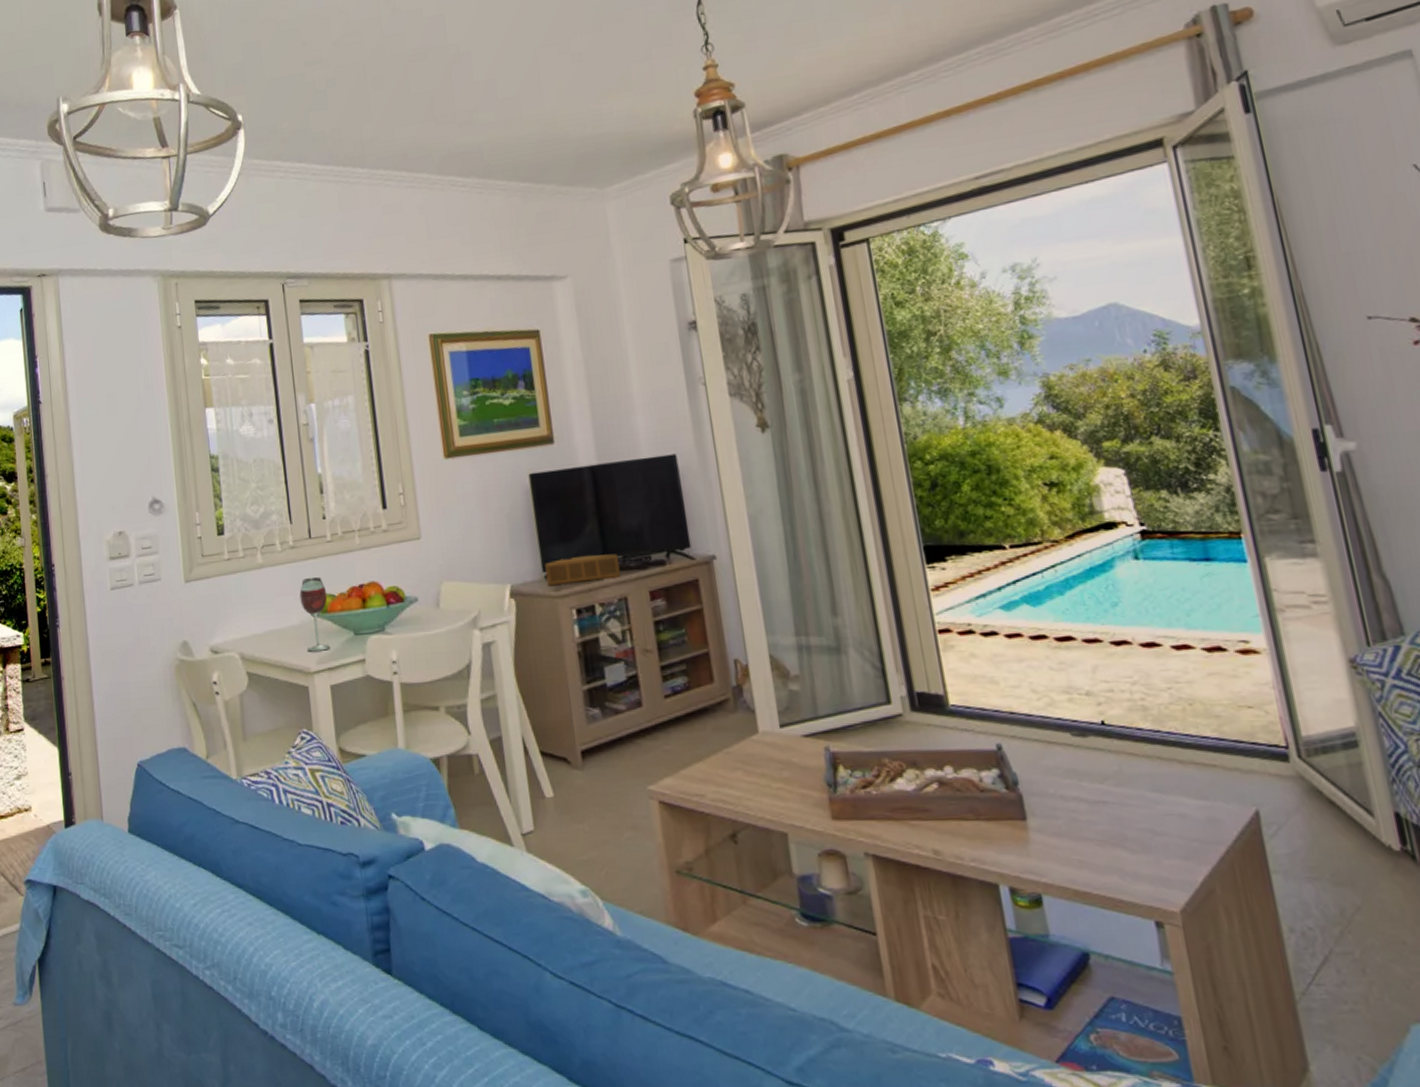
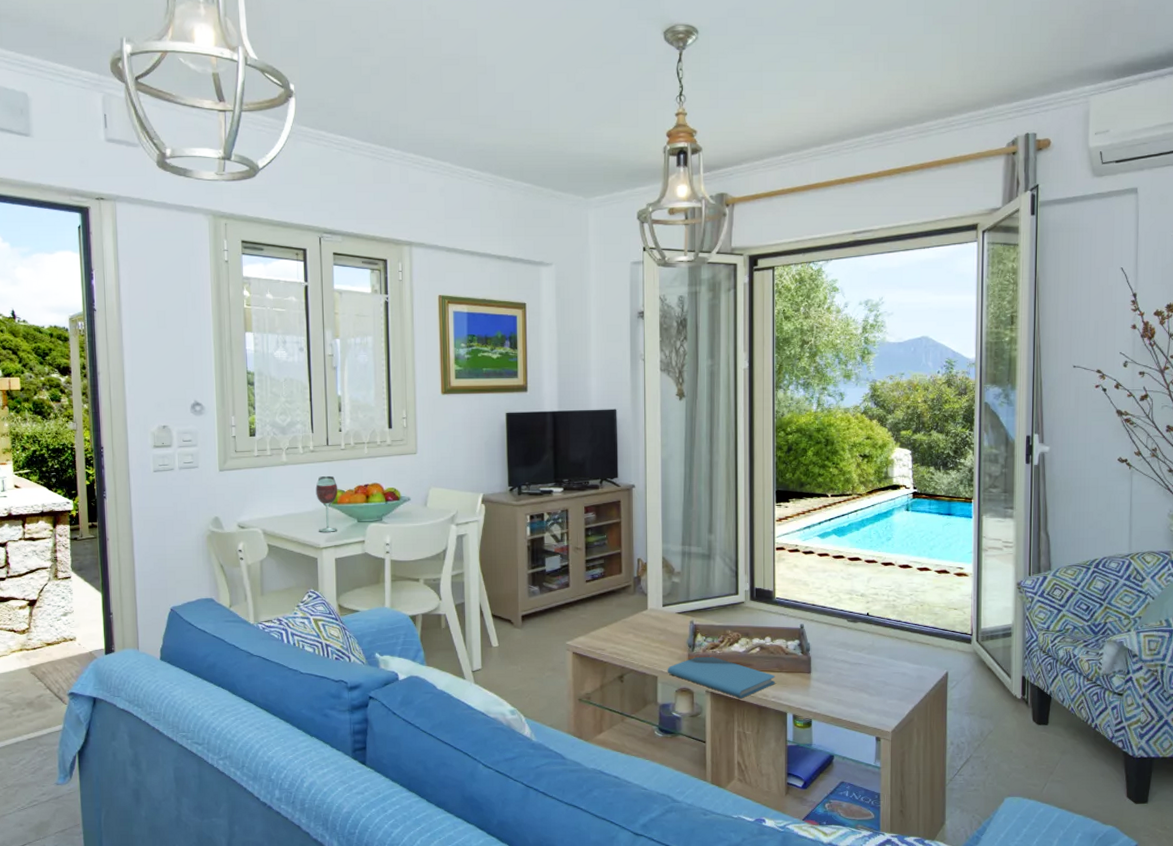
speaker: present [545,553,621,587] -> none [510,477,566,497]
book: none [800,798,973,864] -> present [667,655,776,699]

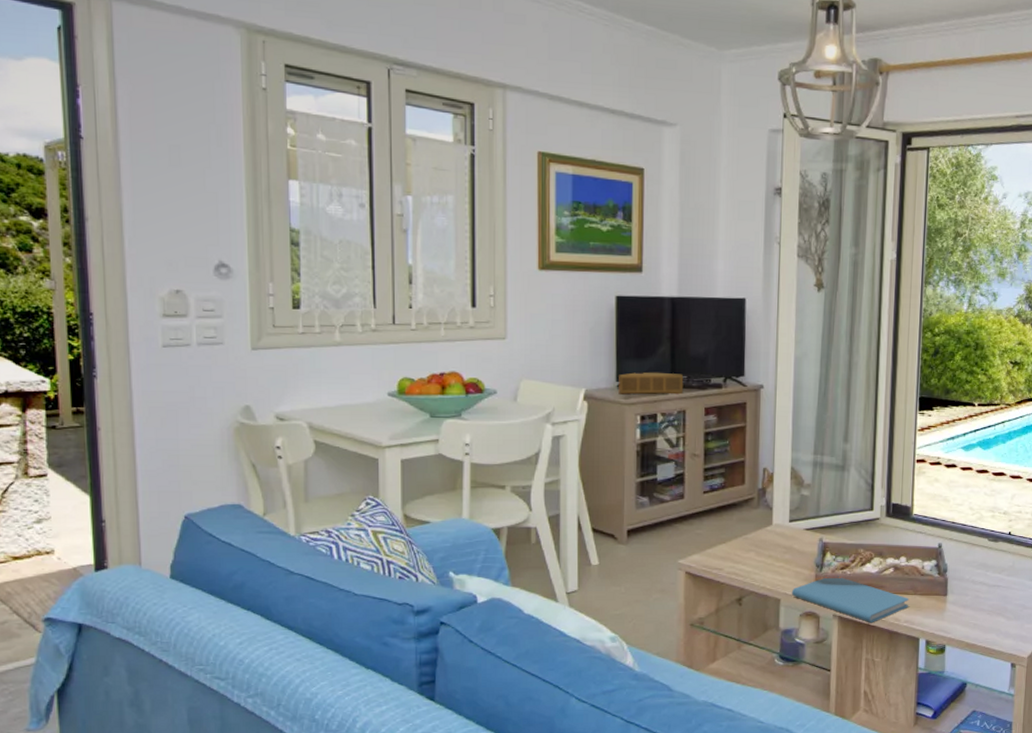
wineglass: present [315,476,338,532] -> none [377,361,407,428]
speaker: none [510,477,566,497] -> present [618,372,684,395]

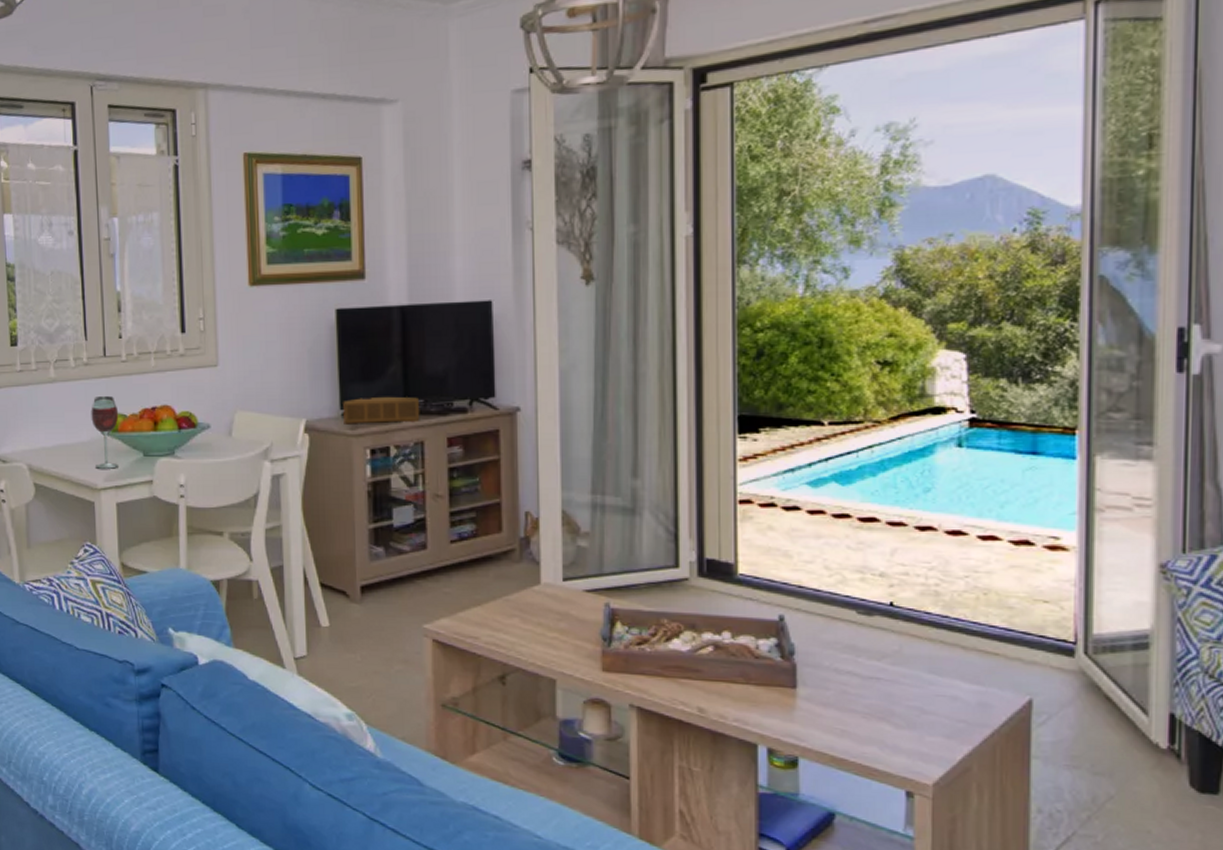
wineglass: none [377,361,407,428] -> present [91,396,119,469]
book: present [791,576,909,623] -> none [570,653,739,720]

